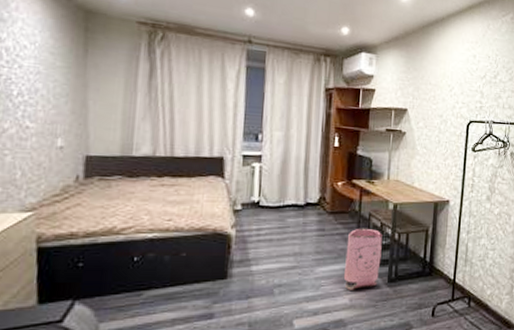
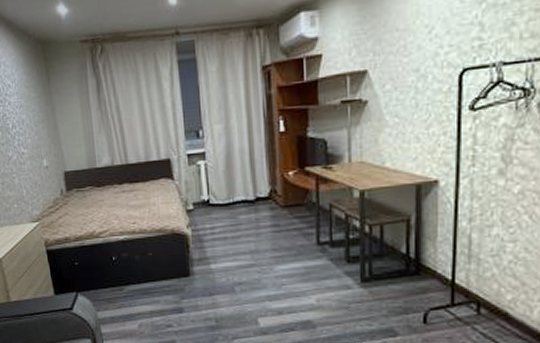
bag: present [343,228,384,290] -> none [306,221,350,290]

